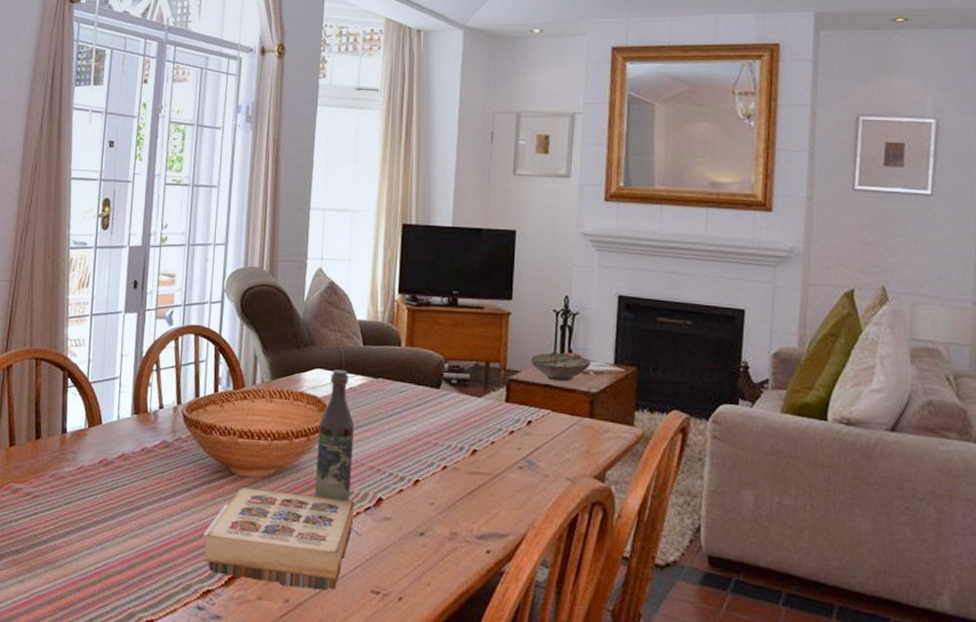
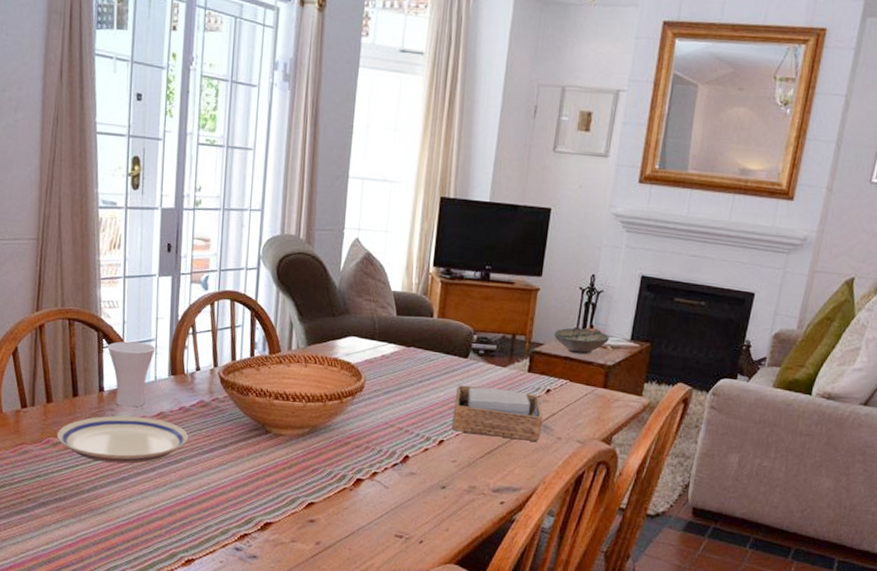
plate: none [17,458,150,511] -> present [57,415,188,464]
cup: none [72,380,119,449] -> present [108,341,155,407]
book: present [202,487,355,591] -> none [239,444,383,535]
wine bottle: present [315,369,355,502] -> none [346,338,386,459]
napkin holder: none [427,418,527,480] -> present [452,385,543,442]

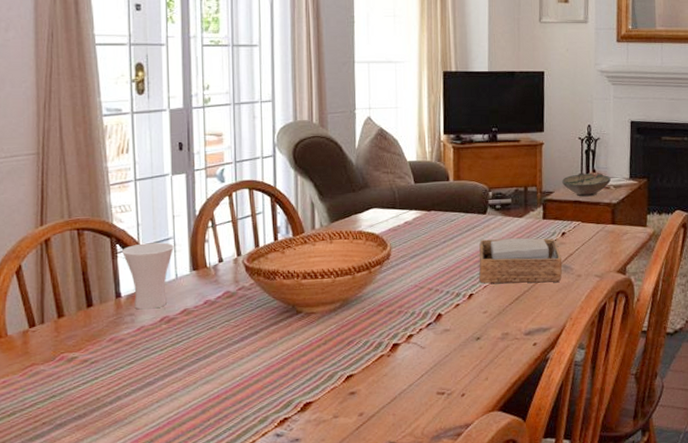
plate: present [57,415,188,464] -> none [71,316,216,370]

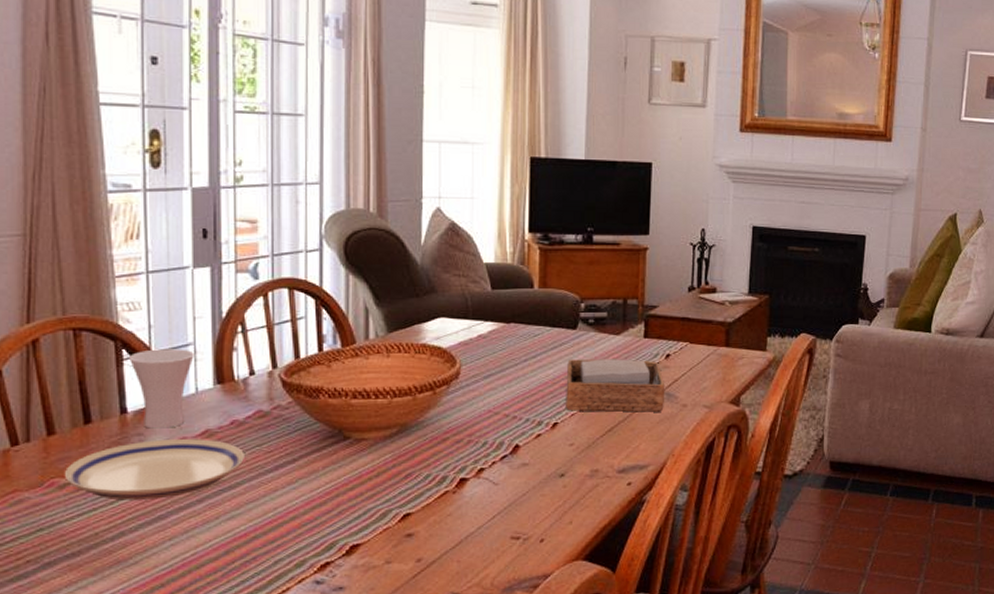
plate: none [71,316,216,370] -> present [64,438,244,501]
bowl: present [562,173,611,197] -> none [669,286,726,314]

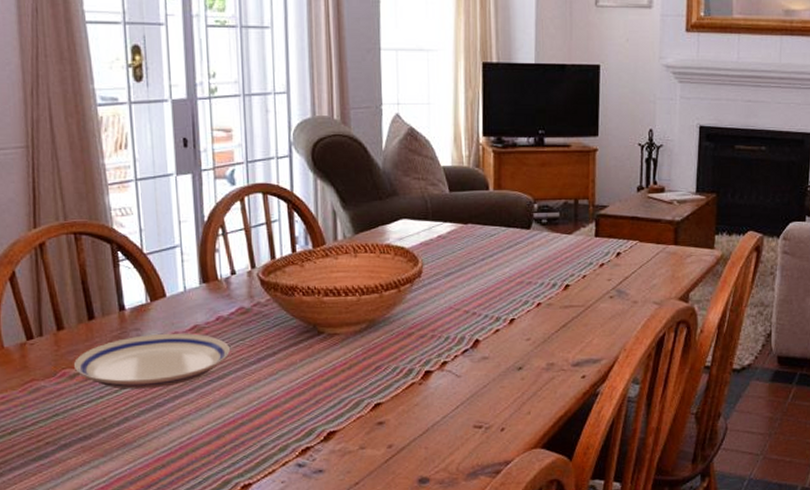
cup: present [130,349,194,429] -> none [124,251,181,324]
napkin holder: present [566,359,665,413] -> none [521,257,617,309]

